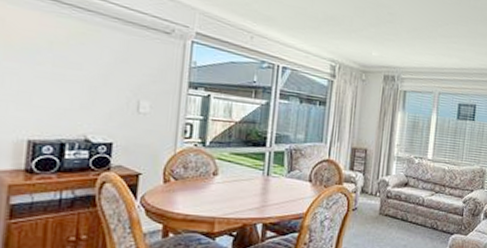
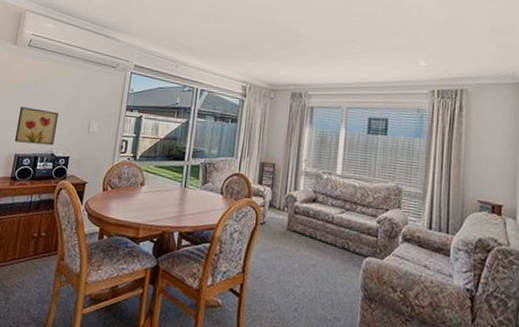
wall art: none [24,77,91,130] -> present [14,107,59,146]

